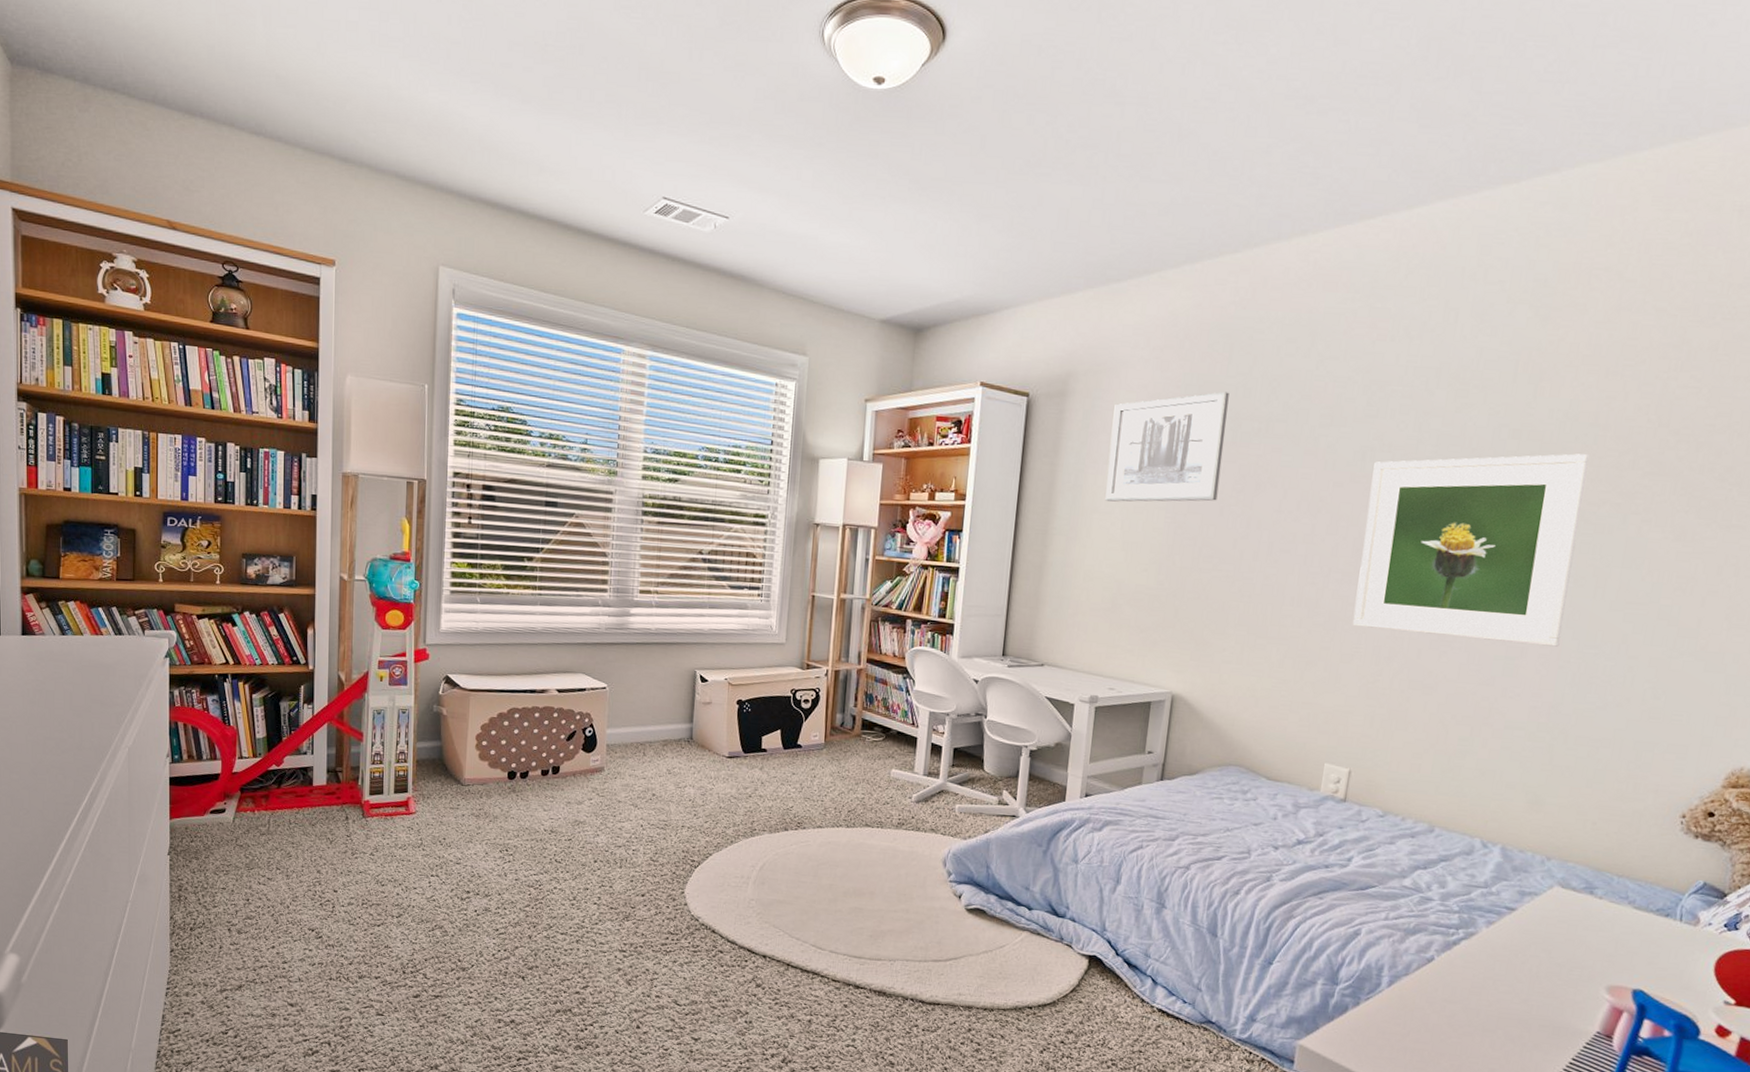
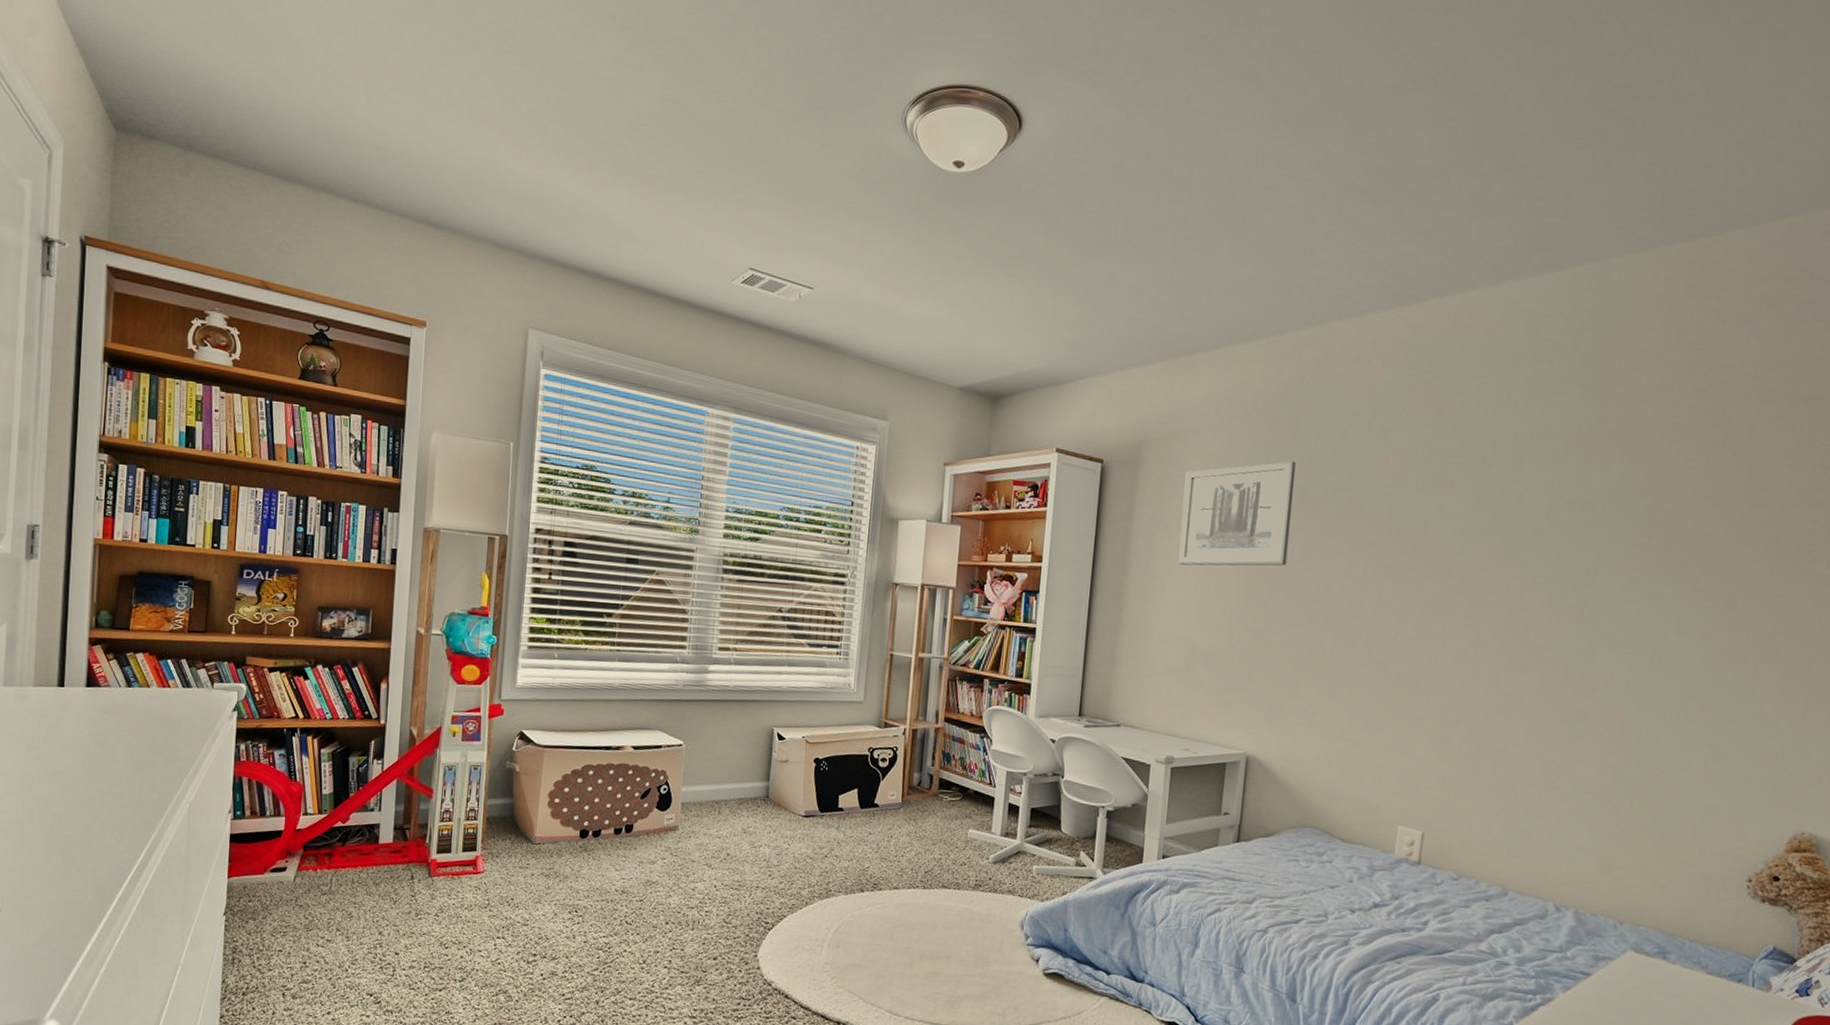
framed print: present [1352,454,1590,647] -> none [1420,524,1641,711]

